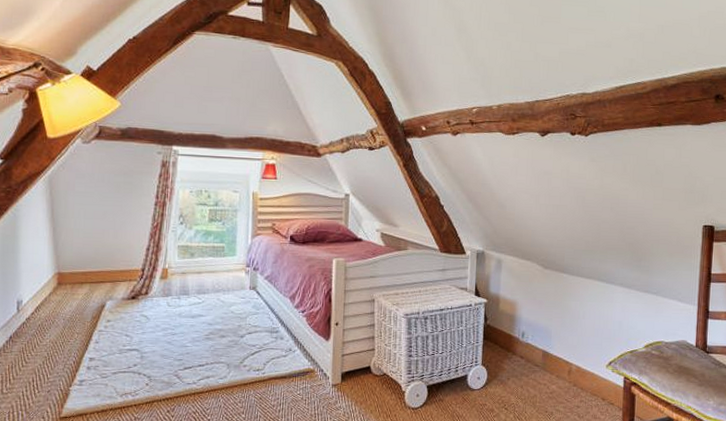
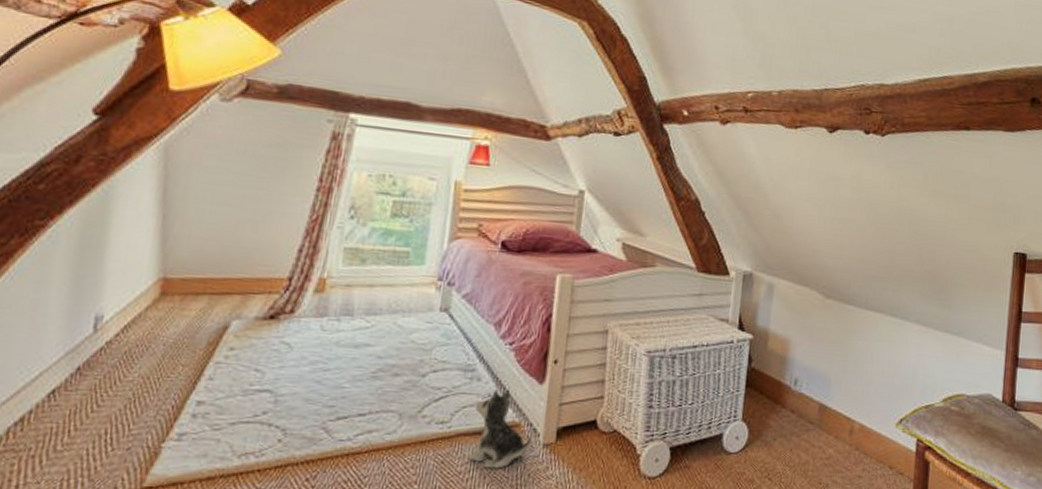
plush toy: none [278,345,323,403] -> present [467,389,532,469]

